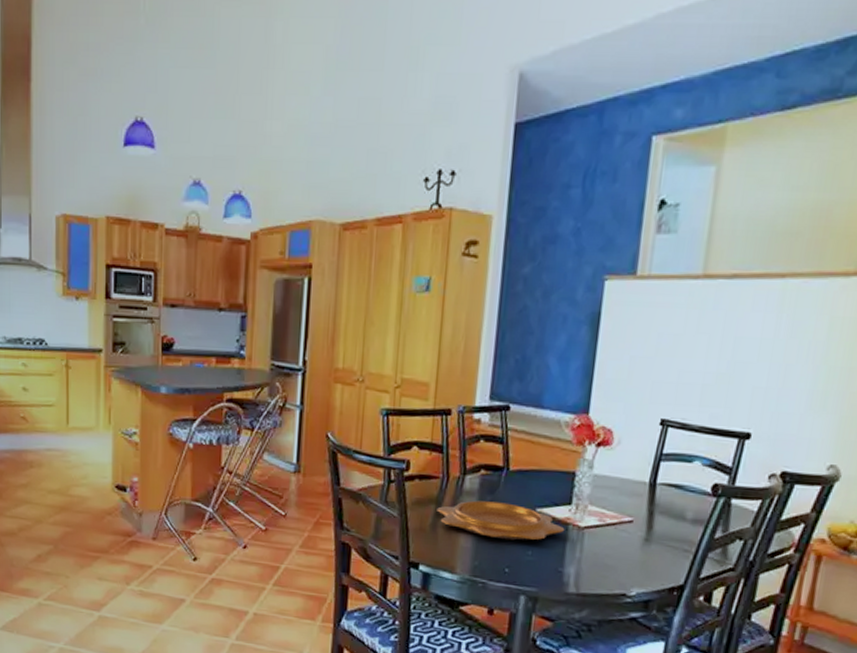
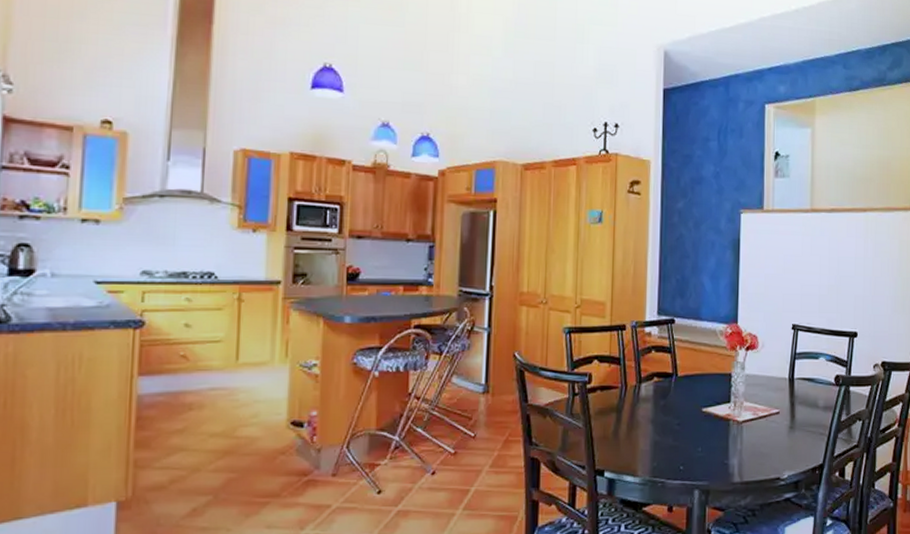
decorative bowl: present [437,500,565,541] -> none [618,405,727,440]

